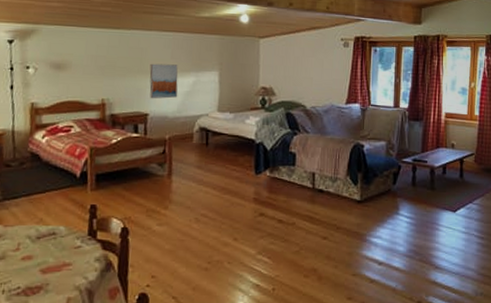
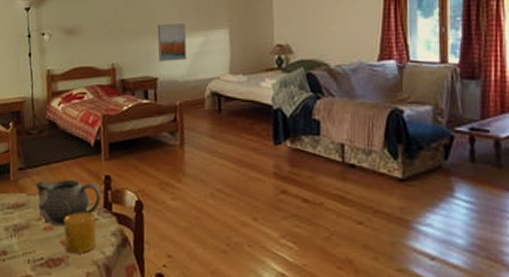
teapot: none [13,210,86,256] -> present [35,180,101,227]
cup: none [44,240,80,282] -> present [63,212,97,255]

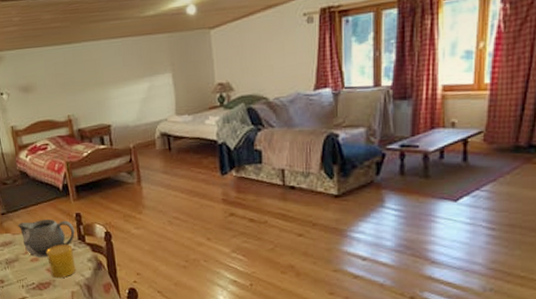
wall art: present [157,24,187,62] -> none [105,72,136,110]

